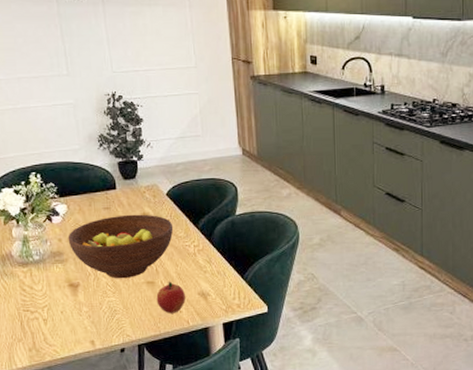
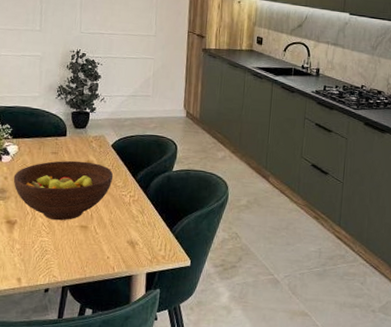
apple: present [156,281,185,314] -> none [86,227,115,259]

